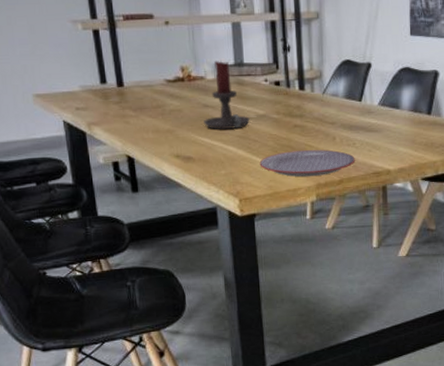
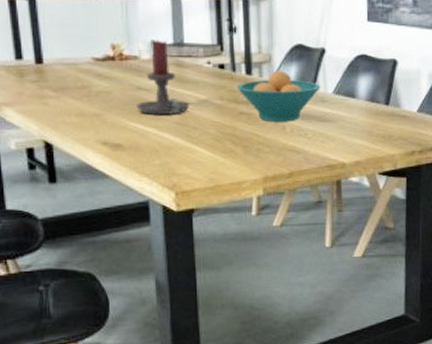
plate: present [259,150,355,177] -> none [199,140,307,169]
fruit bowl: none [291,85,367,133] -> present [237,70,321,122]

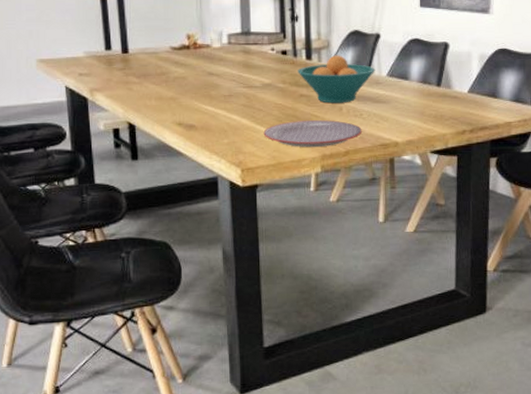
candle holder: present [136,40,190,114] -> none [208,29,255,98]
plate: none [199,140,307,169] -> present [263,120,362,148]

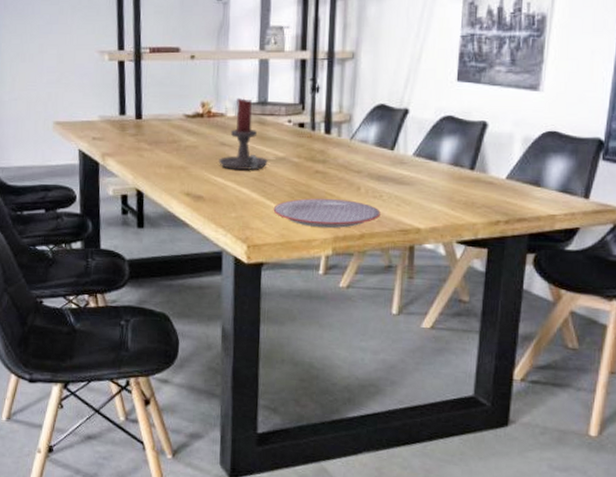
candle holder: none [208,29,255,98] -> present [219,98,268,170]
fruit bowl: present [297,55,375,104] -> none [314,130,401,183]

